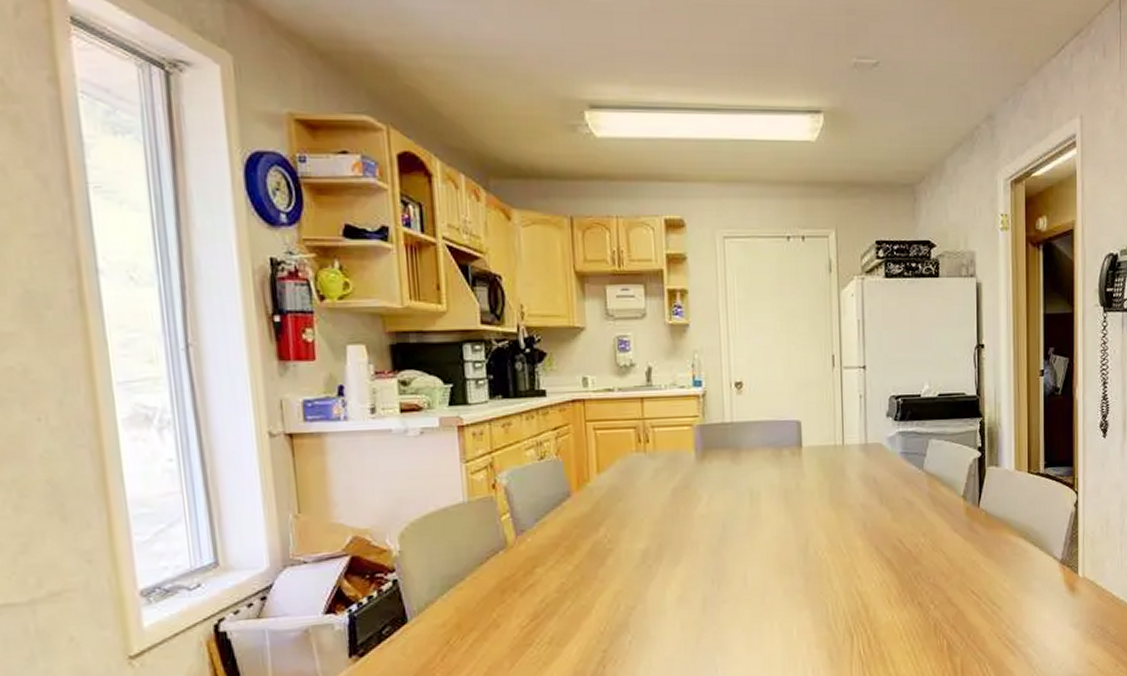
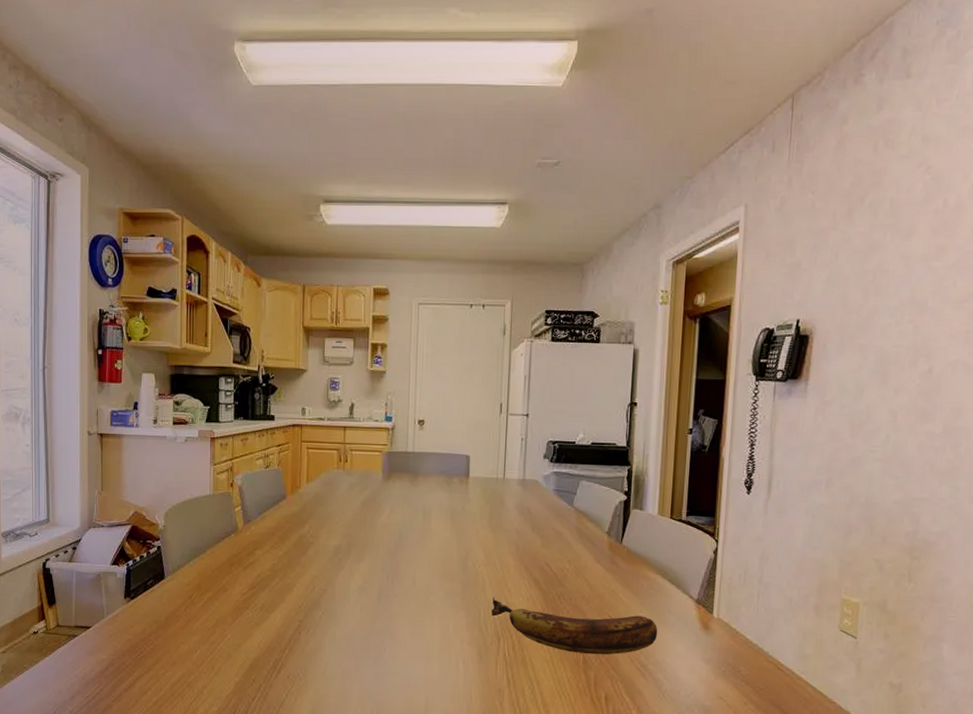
banana: none [840,585,1024,639] -> present [492,597,658,655]

